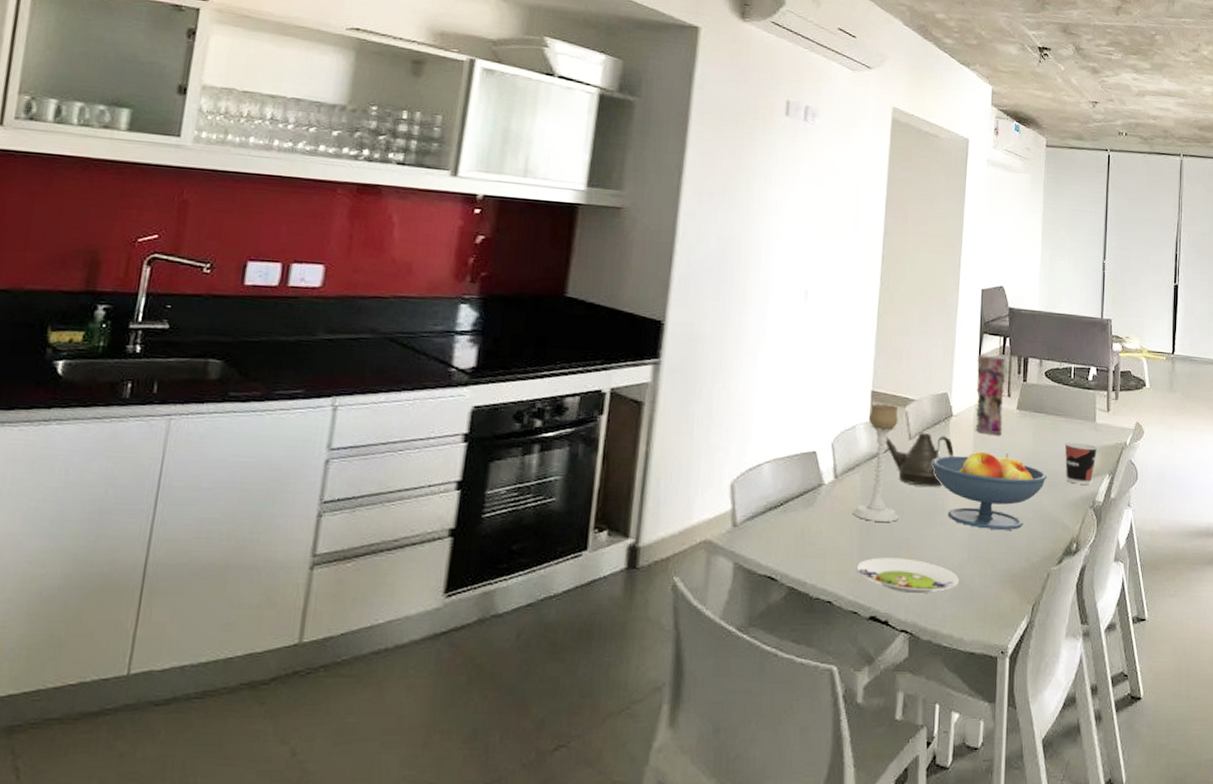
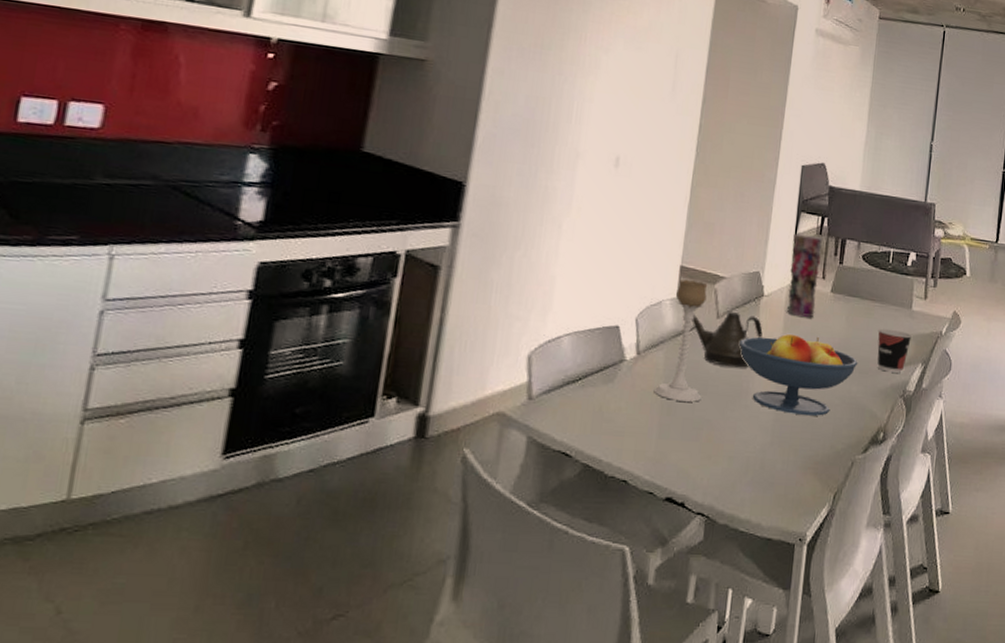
salad plate: present [856,557,959,594] -> none [654,438,760,477]

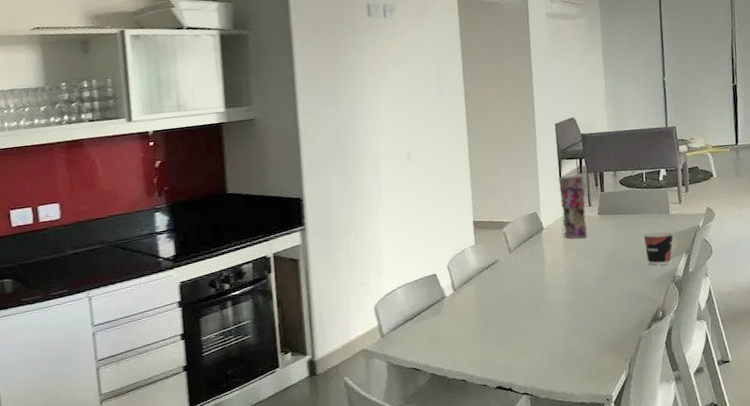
candle holder: present [653,279,708,402] -> none [472,229,509,318]
teapot: present [683,309,763,368] -> none [482,245,548,287]
fruit bowl: present [738,334,858,416] -> none [530,251,631,311]

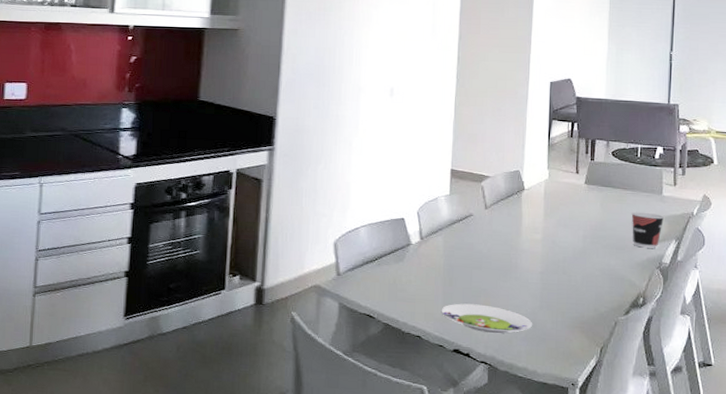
salad plate: none [481,341,565,367] -> present [441,303,532,334]
vase: present [559,175,588,238] -> none [545,138,575,206]

